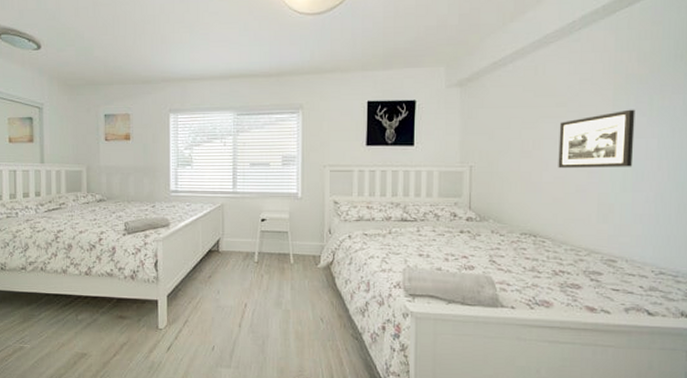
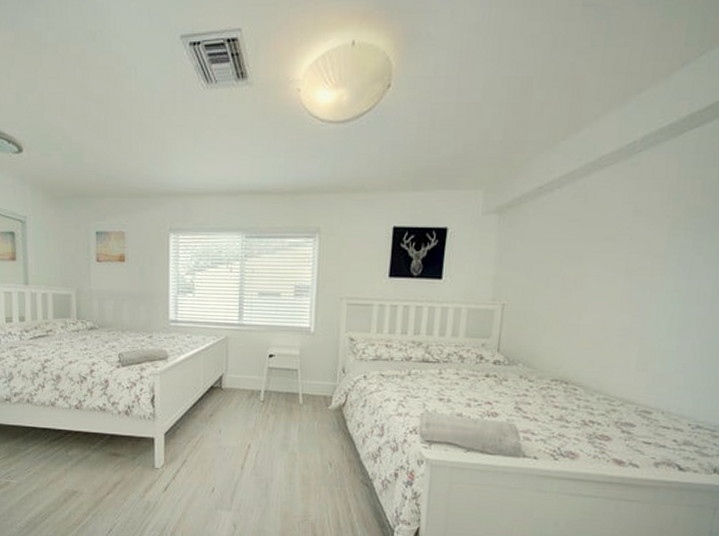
picture frame: present [558,109,636,169] -> none [599,246,693,311]

